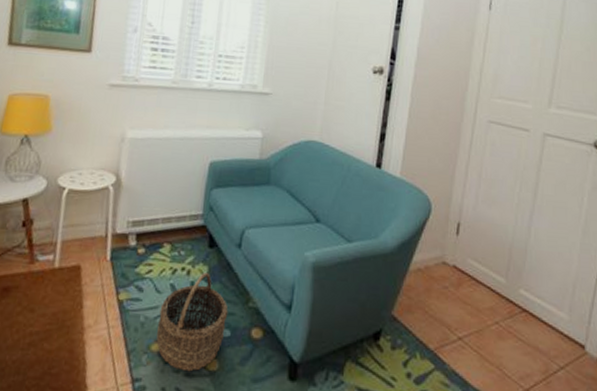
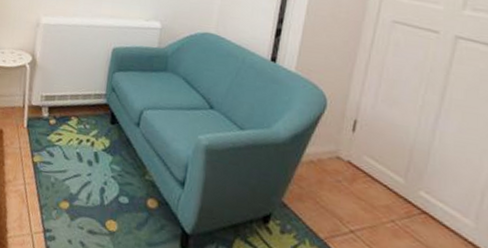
wicker basket: present [156,273,228,372] -> none [64,145,127,230]

